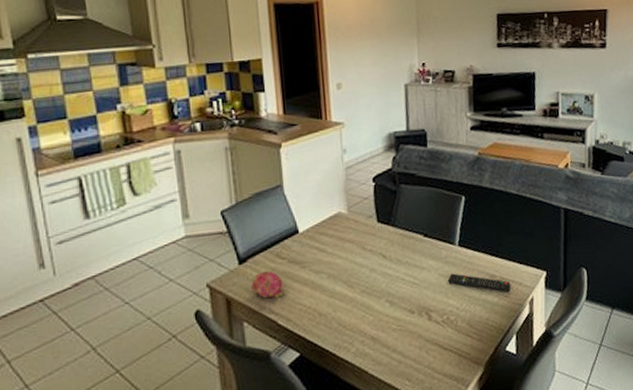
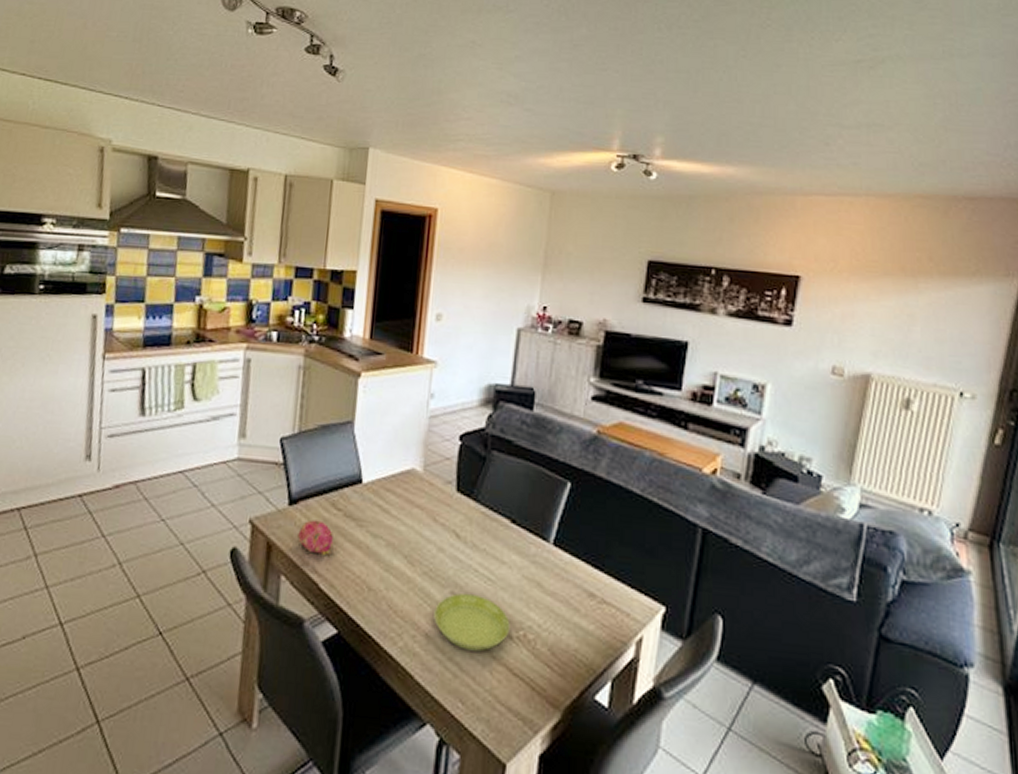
saucer: none [375,297,436,341] -> present [434,593,510,652]
remote control: present [447,273,511,292] -> none [532,578,614,621]

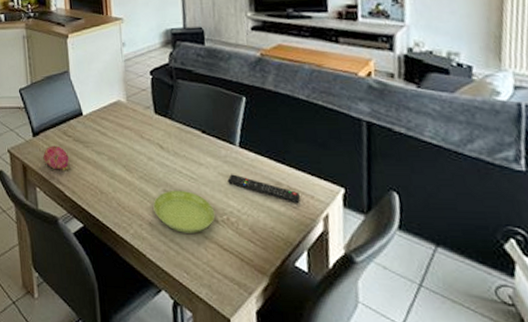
remote control: none [532,578,614,621] -> present [227,174,300,203]

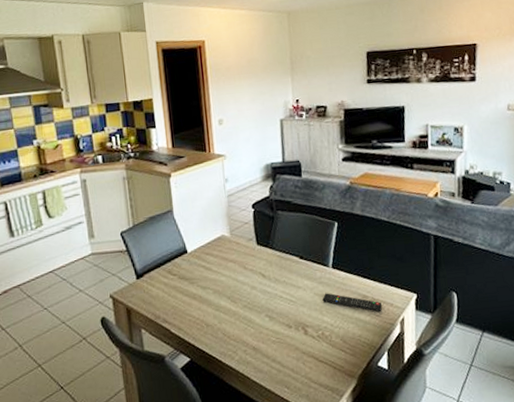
fruit: present [42,145,70,170] -> none [147,285,176,309]
saucer: present [153,189,215,233] -> none [256,313,312,352]

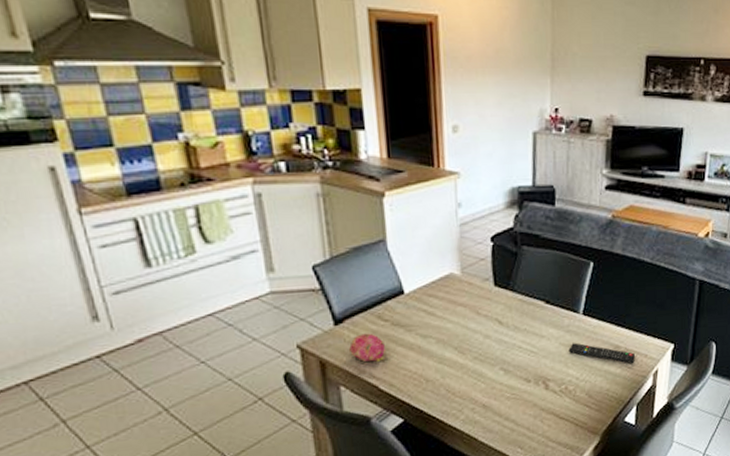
fruit: none [147,285,176,309] -> present [348,333,387,362]

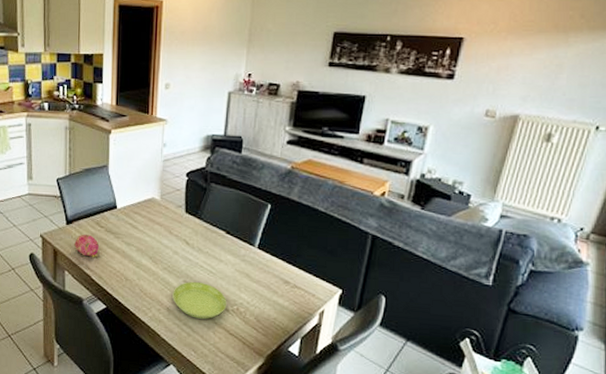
saucer: none [488,366,554,410] -> present [172,281,227,319]
remote control: present [568,343,635,364] -> none [242,271,303,299]

